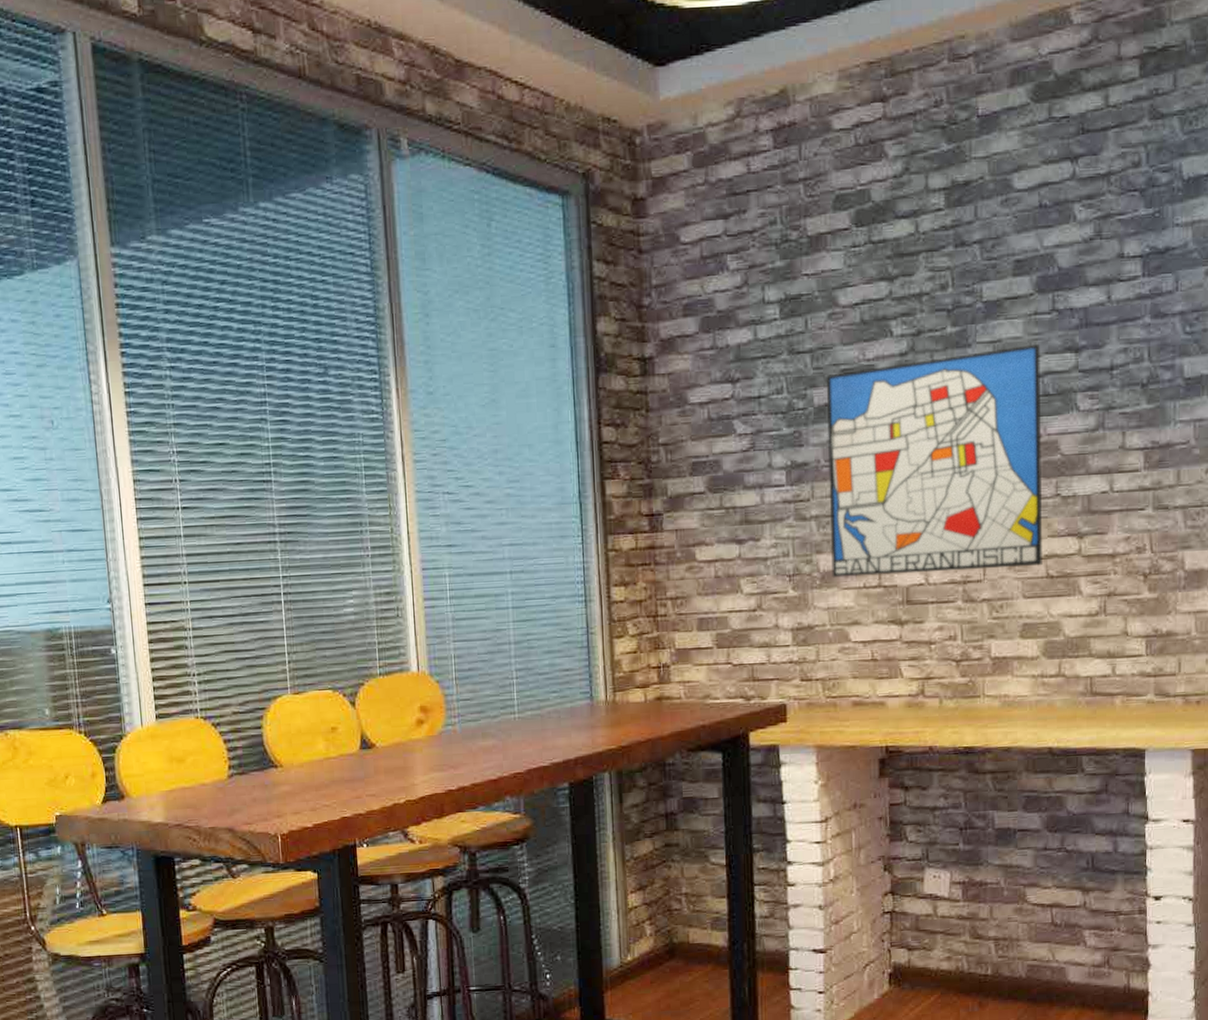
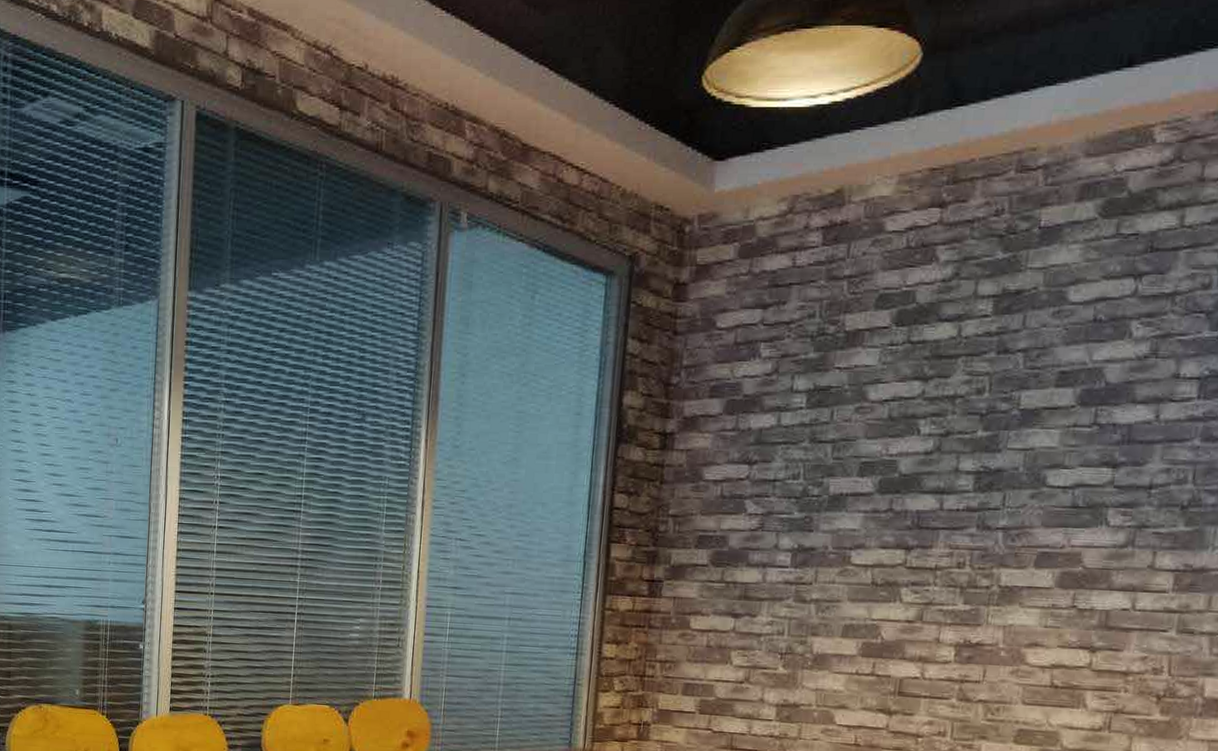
wall art: present [826,343,1043,578] -> none [824,455,1076,674]

